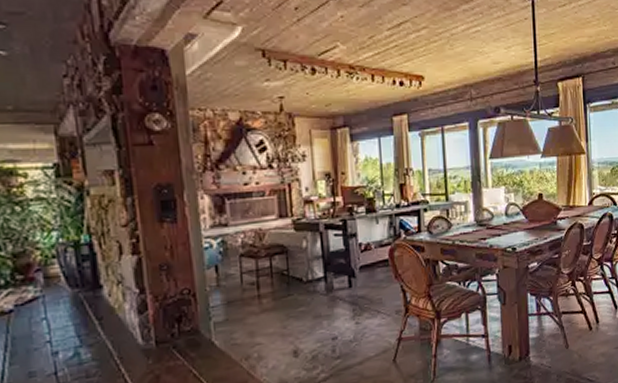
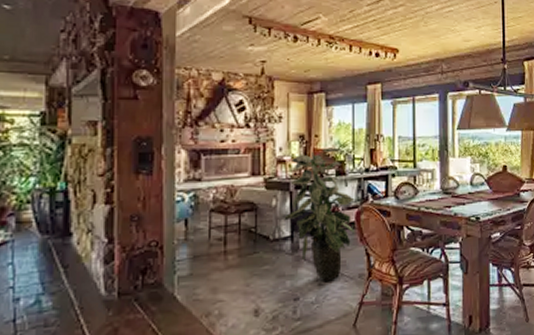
indoor plant: none [316,184,389,321] -> present [284,147,355,283]

